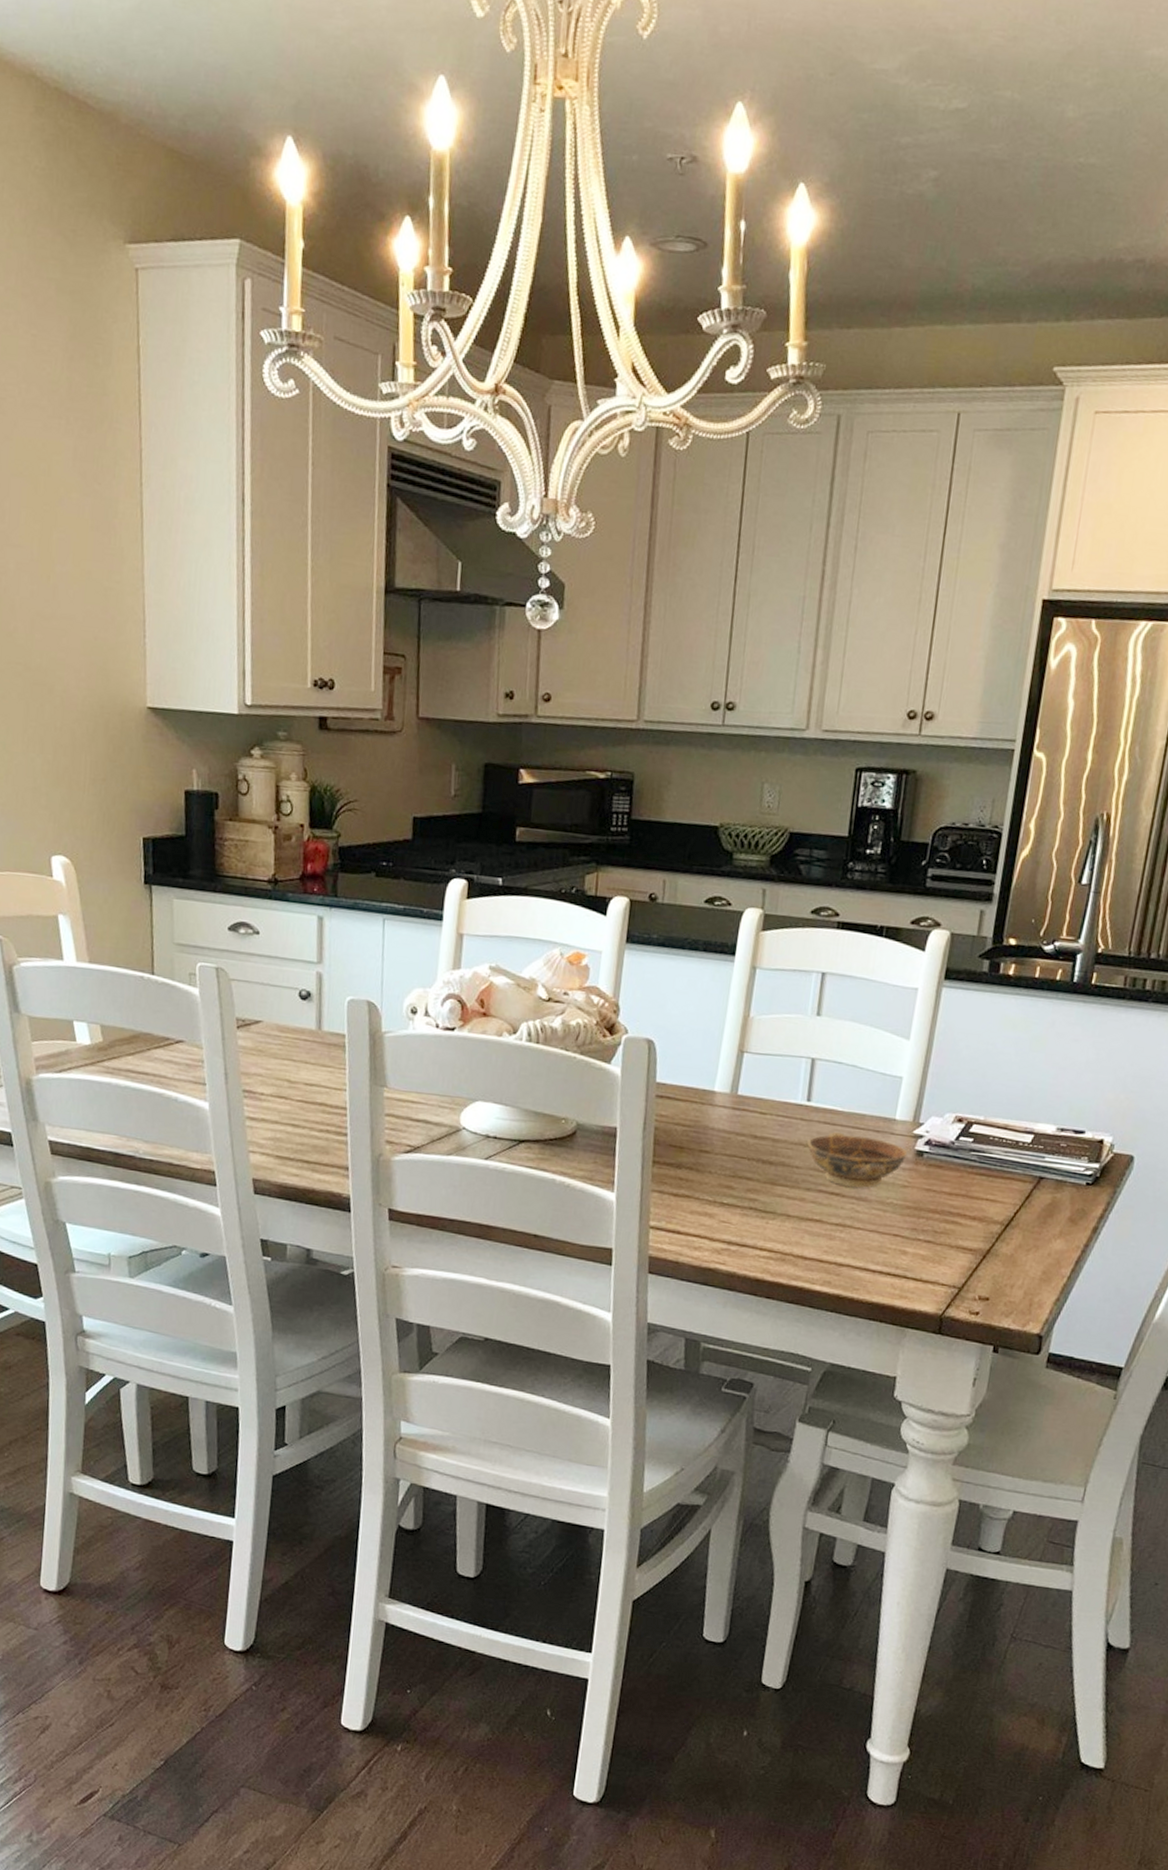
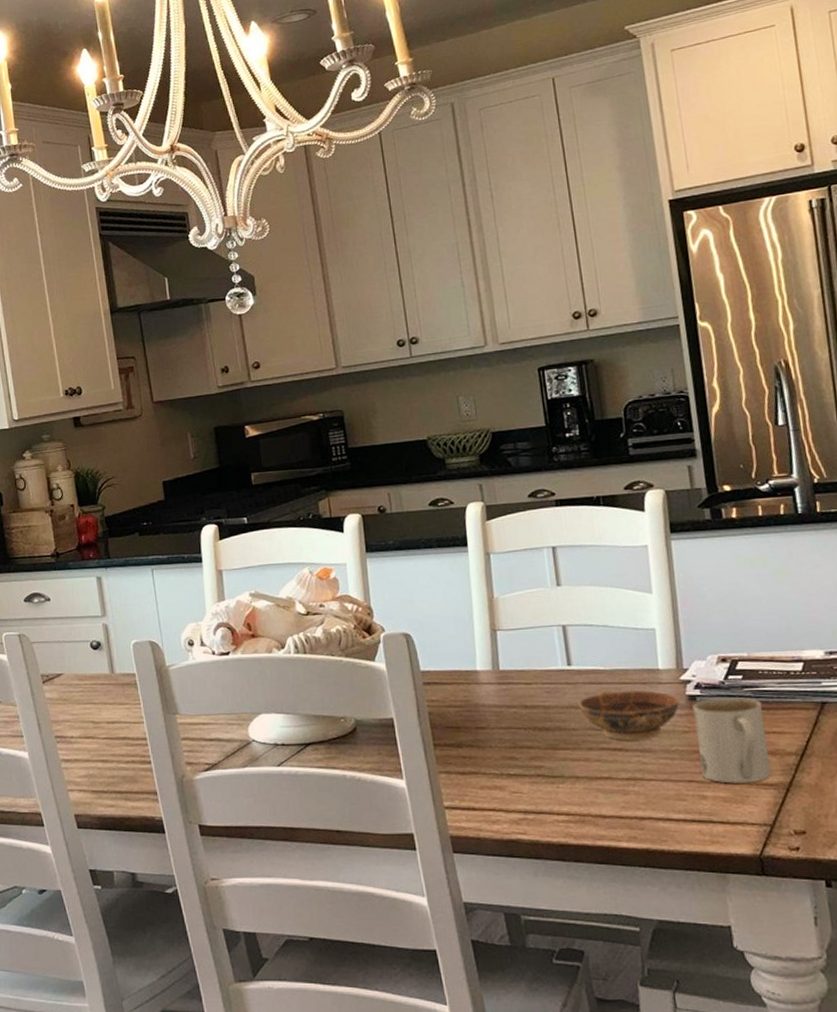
mug: none [909,1156,984,1245] -> present [692,697,772,784]

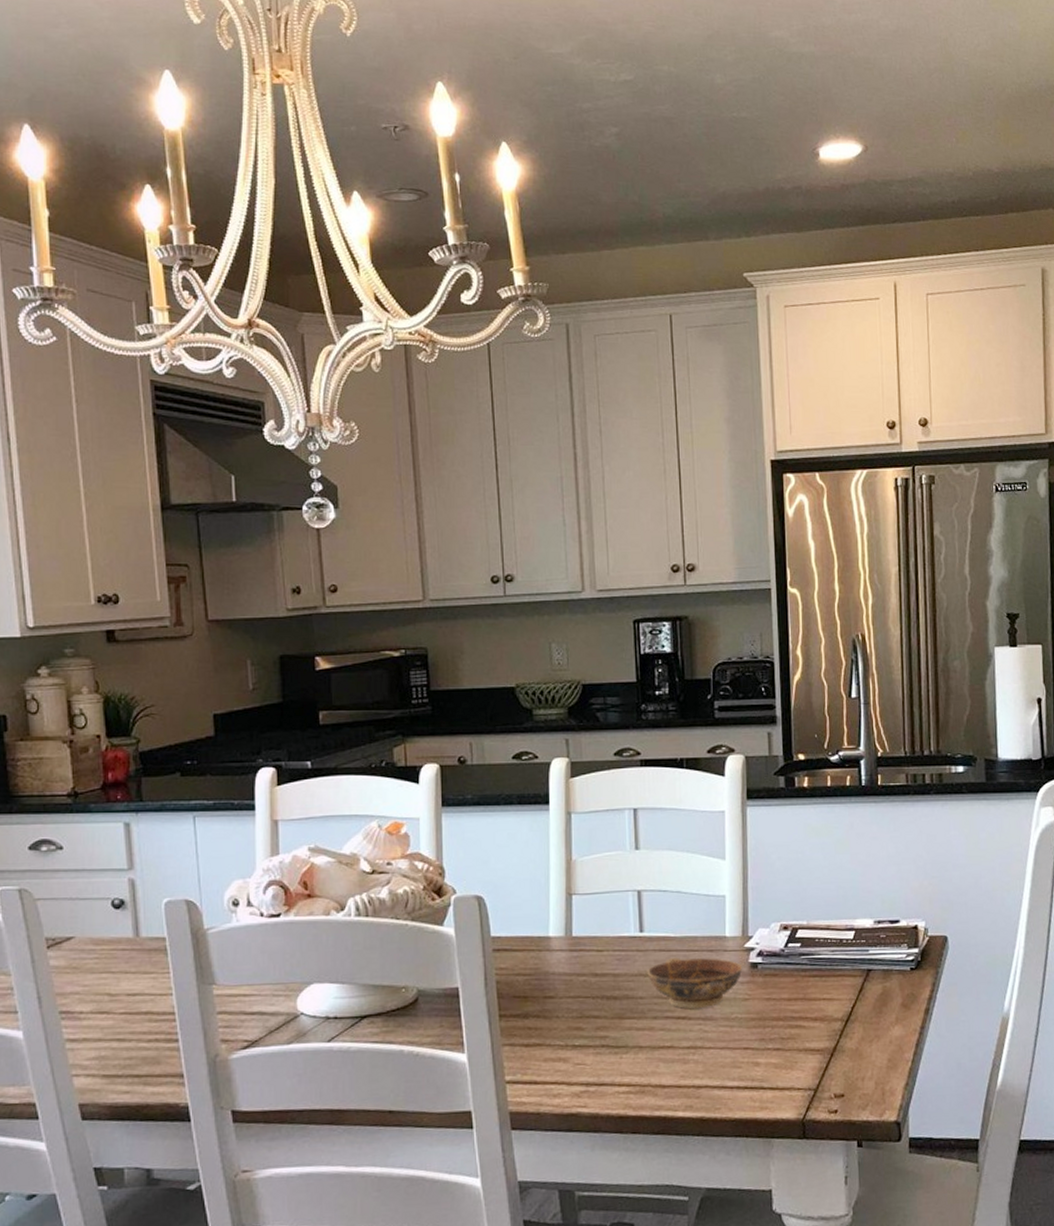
mug: present [692,697,772,784] -> none [754,965,819,1050]

